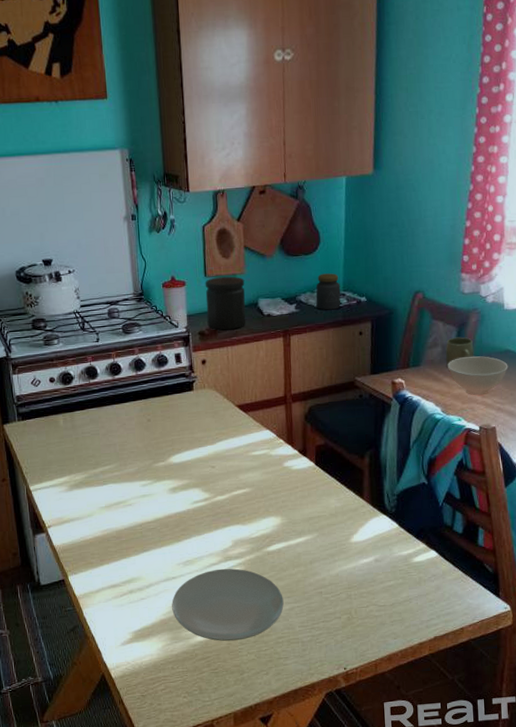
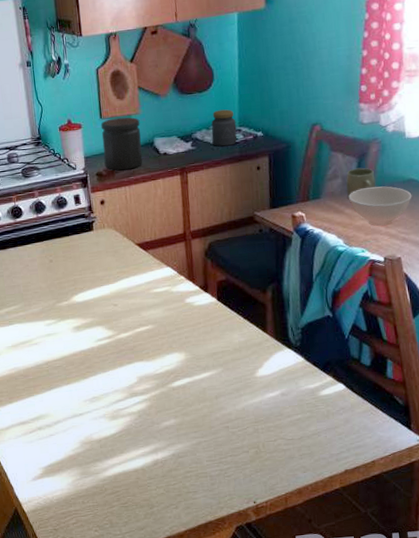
plate: present [172,568,284,642] -> none [80,404,191,476]

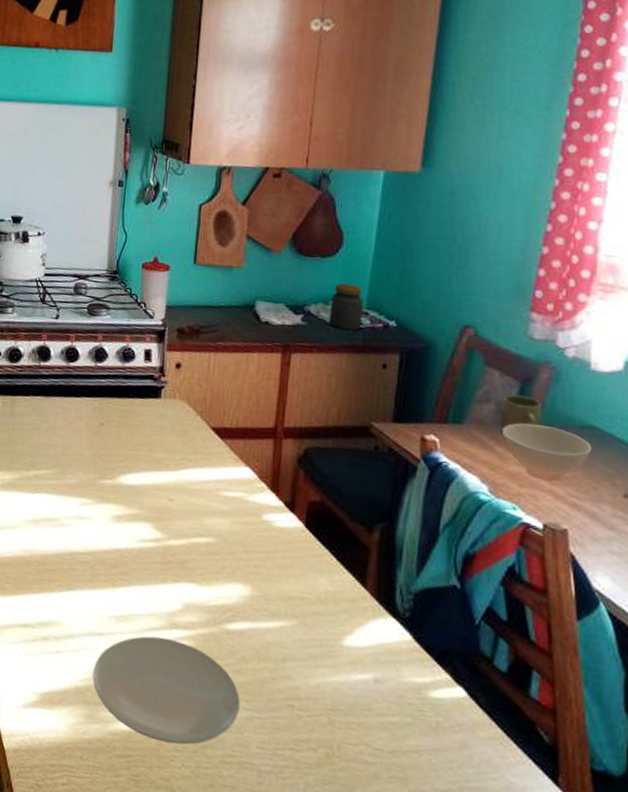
plate: none [80,404,191,476] -> present [92,636,240,745]
jar: present [100,117,143,171] -> none [189,266,242,333]

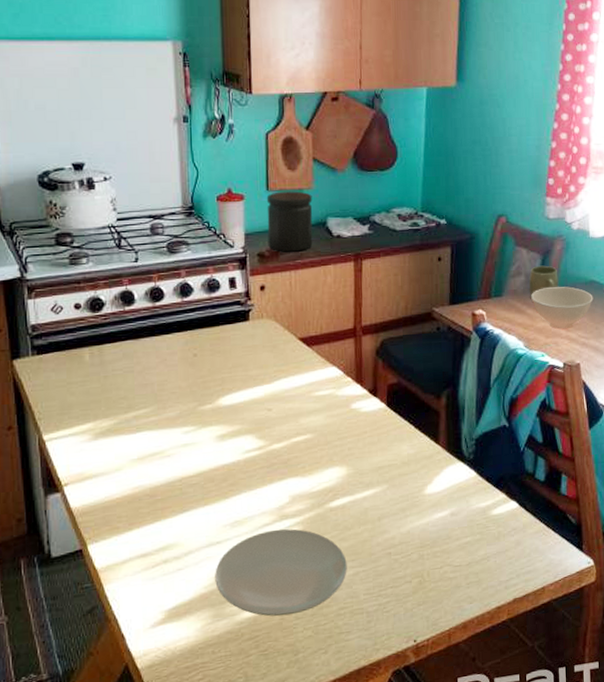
jar: none [189,266,242,333] -> present [266,191,313,252]
jar: present [329,283,364,332] -> none [391,192,419,234]

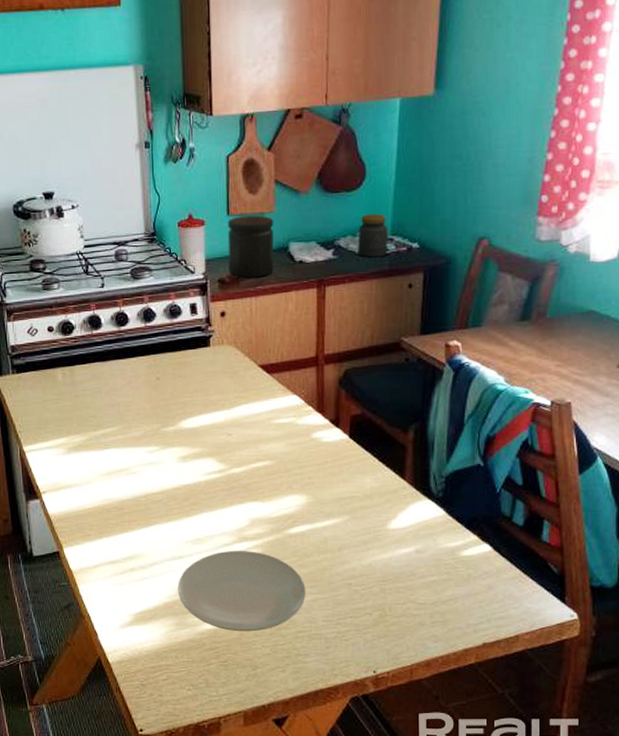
jar: none [391,192,419,234] -> present [358,214,388,259]
mug: present [528,265,559,299] -> none [512,293,549,330]
bowl: present [531,286,593,330] -> none [515,316,591,365]

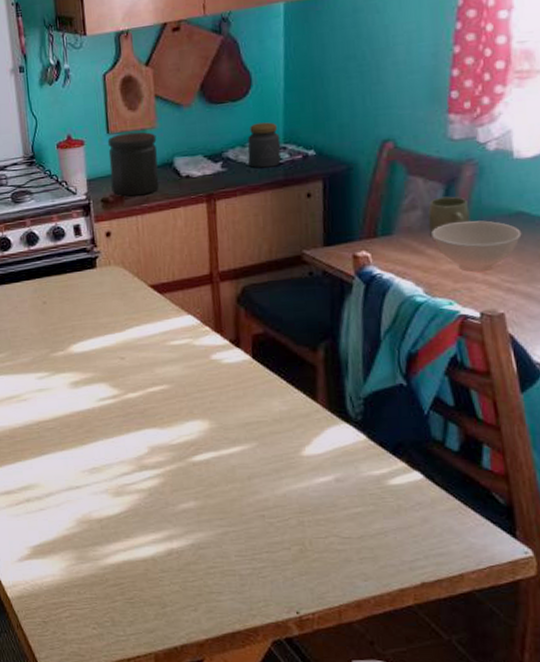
plate: present [178,550,306,632] -> none [76,479,215,567]
mug: none [512,293,549,330] -> present [427,196,470,237]
bowl: none [515,316,591,365] -> present [432,220,522,273]

